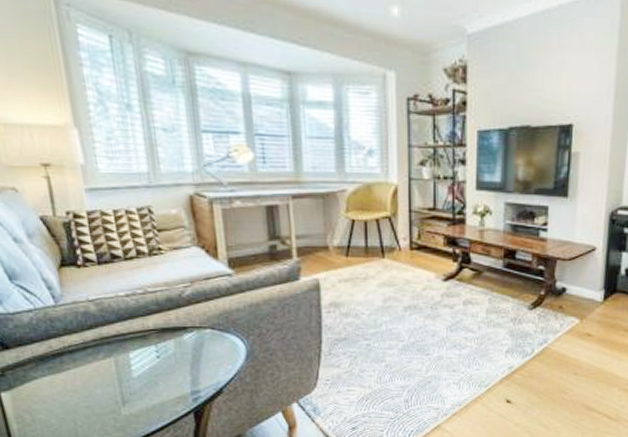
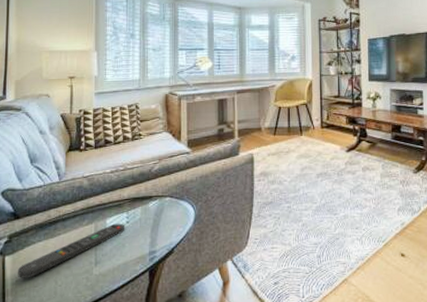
remote control: none [21,358,156,418] -> present [18,223,125,278]

